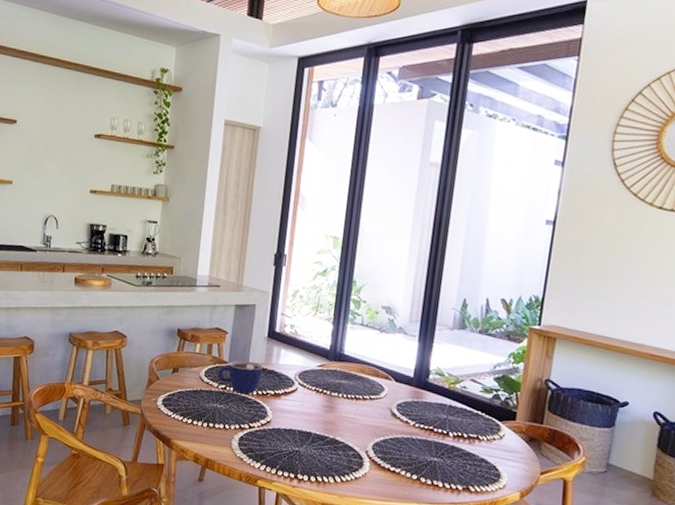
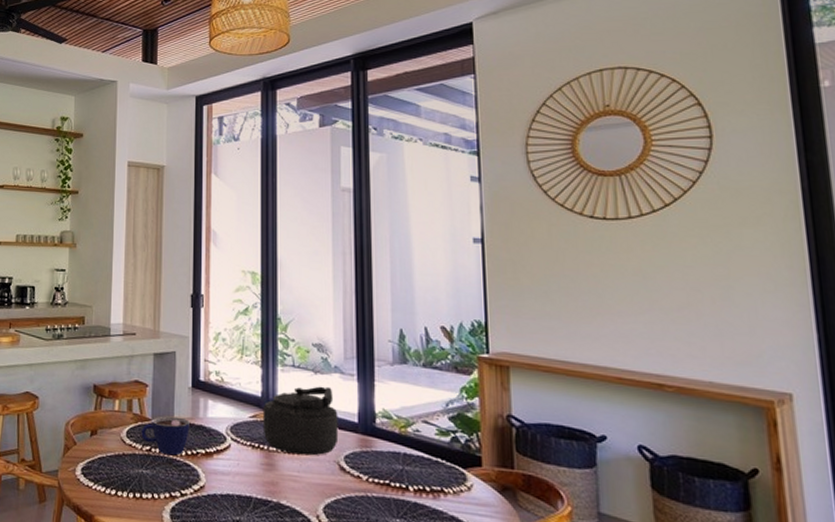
kettle: none [328,343,397,402] -> present [262,386,339,456]

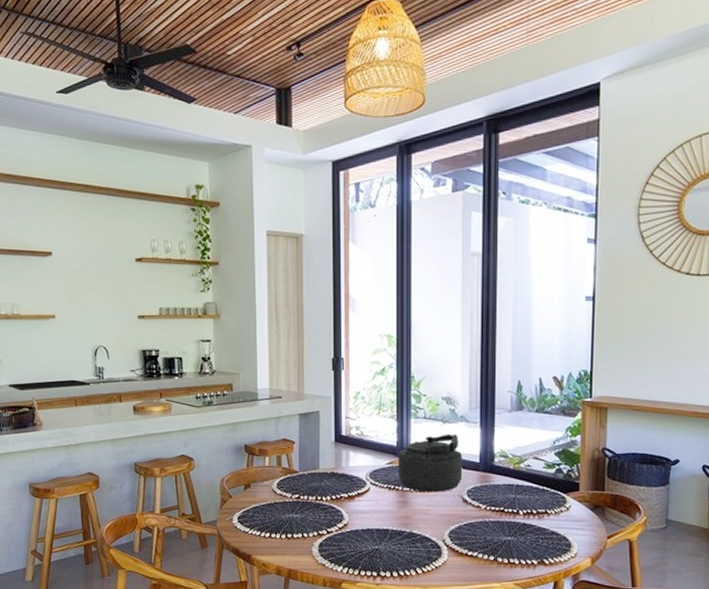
cup: present [141,416,190,456] -> none [290,468,334,501]

